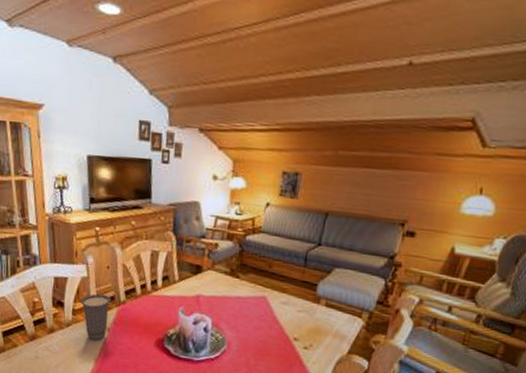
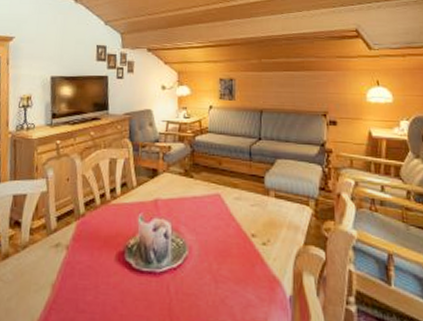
cup: present [81,294,111,341] -> none [39,209,71,263]

